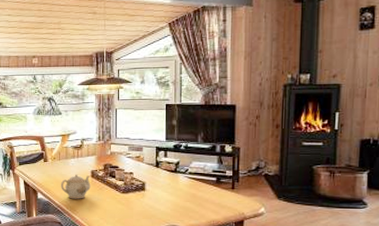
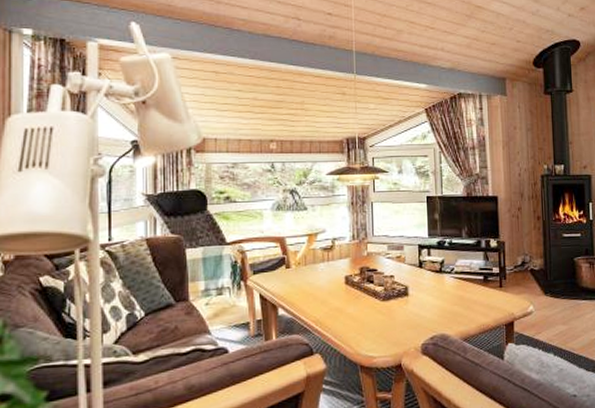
teapot: present [60,174,91,199] -> none [307,281,345,313]

